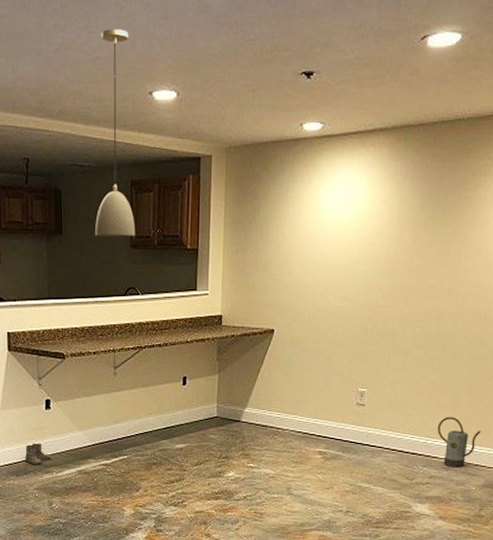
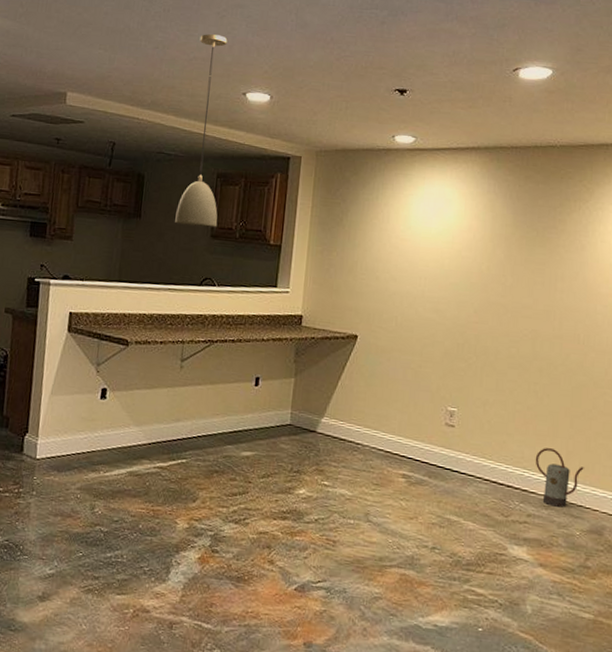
boots: present [25,443,51,465] -> none [70,436,101,462]

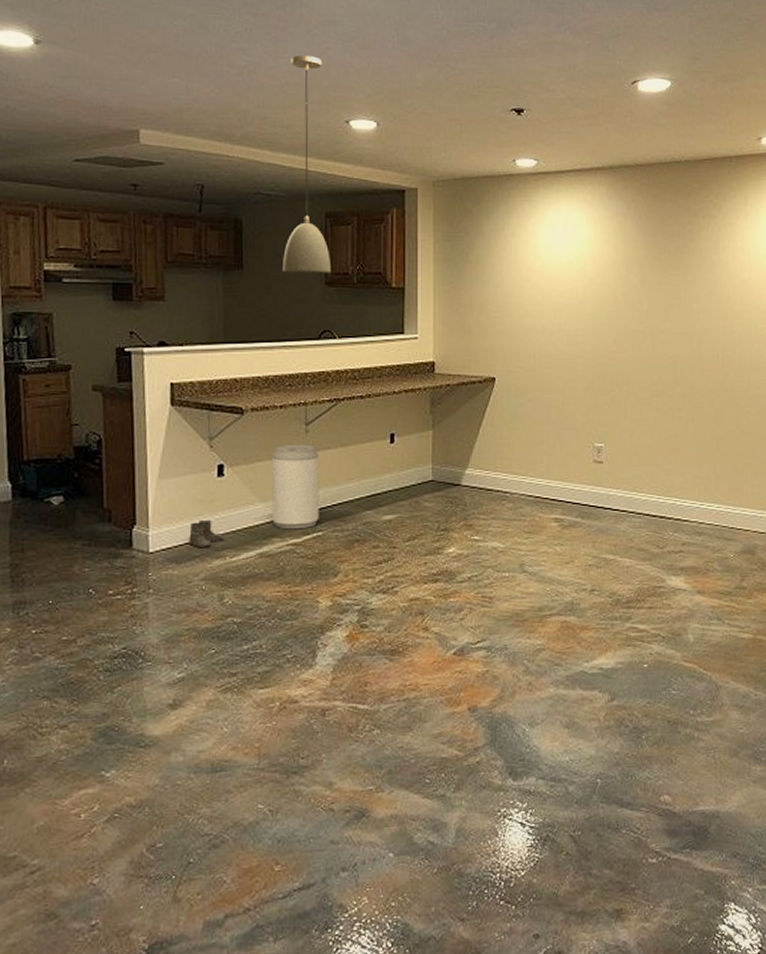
boots: none [70,436,101,462] -> present [189,520,224,549]
beverage can: none [143,377,190,455] -> present [271,444,320,530]
watering can: present [535,448,584,508] -> none [685,474,733,532]

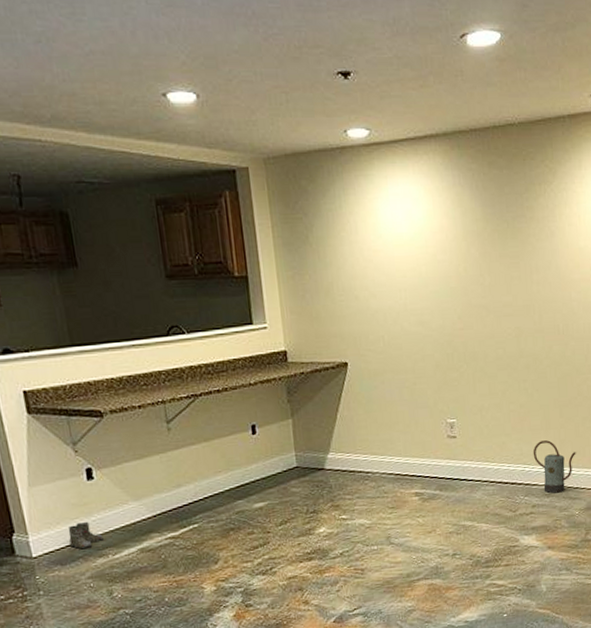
beverage can: present [271,444,320,530] -> none [137,442,193,525]
light fixture: present [283,55,332,273] -> none [91,17,171,268]
watering can: none [685,474,733,532] -> present [533,440,576,494]

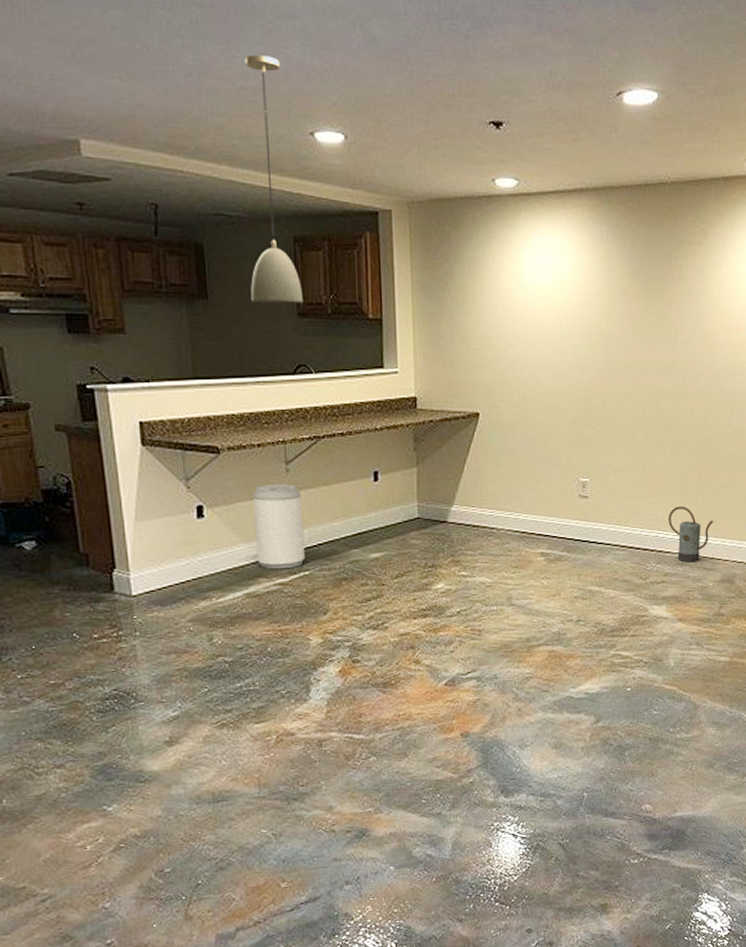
boots: present [68,522,104,549] -> none [172,562,209,591]
light fixture: none [91,17,171,268] -> present [244,55,304,303]
beverage can: none [137,442,193,525] -> present [252,483,305,570]

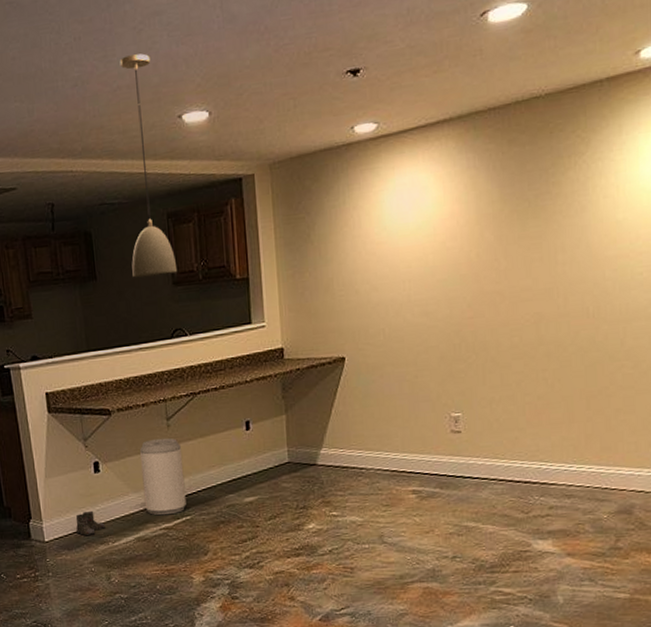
boots: none [172,562,209,591] -> present [75,511,106,536]
watering can: present [668,506,714,563] -> none [551,435,606,494]

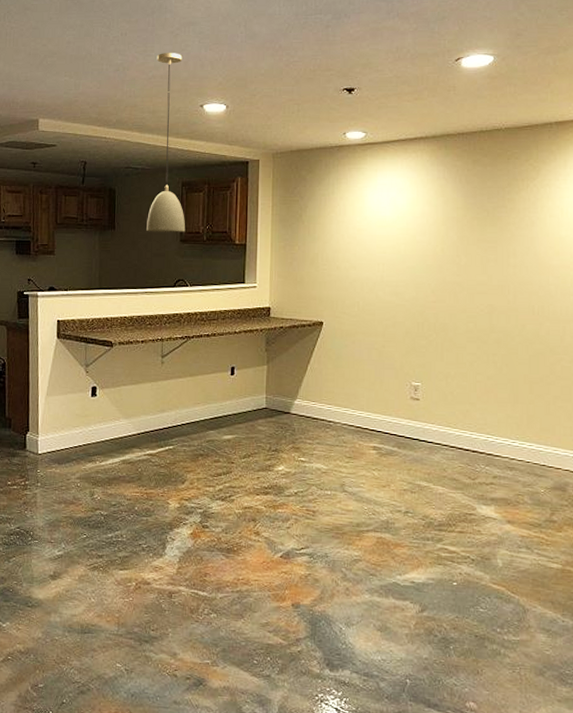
boots: present [75,511,106,536] -> none [68,431,95,454]
beverage can: present [139,437,186,516] -> none [133,372,172,443]

